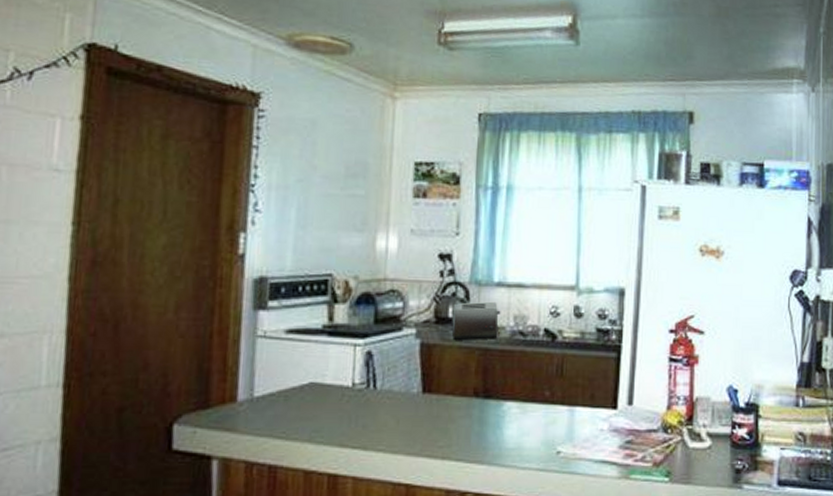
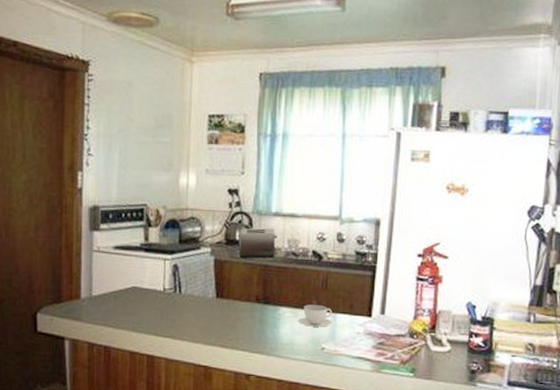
teacup: none [526,397,571,425] -> present [297,305,333,327]

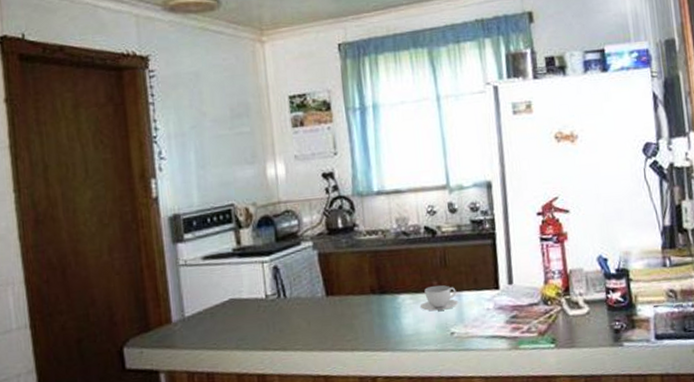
toaster: present [238,228,277,258] -> none [341,208,385,247]

